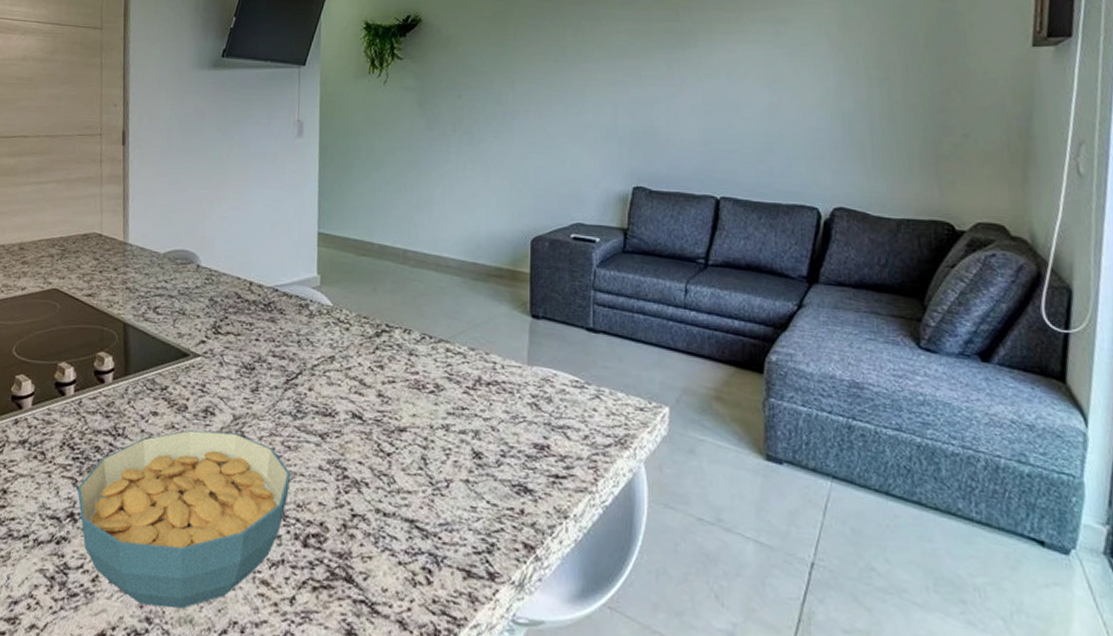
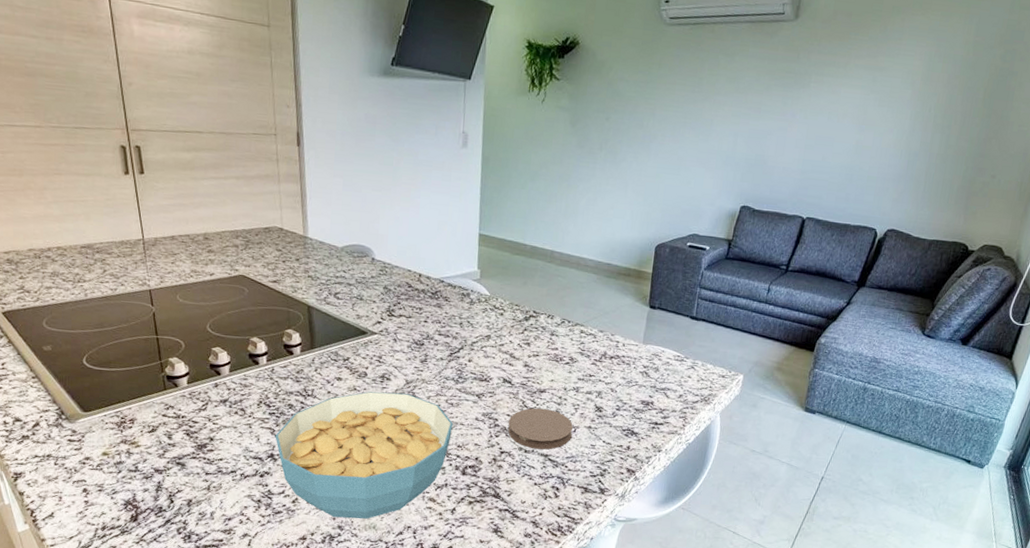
coaster: none [360,452,446,513] -> present [508,408,574,450]

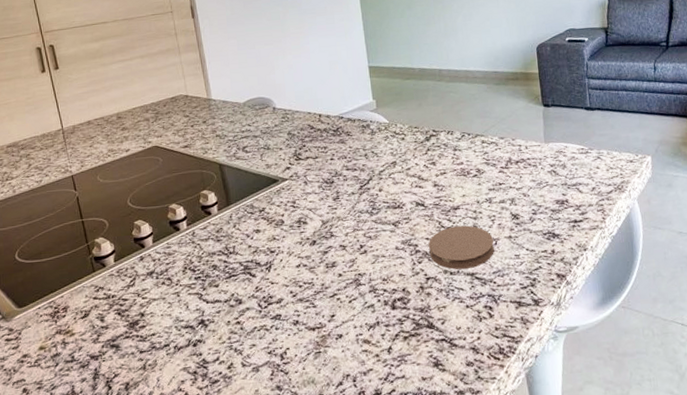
cereal bowl: present [275,391,453,519] -> none [203,234,375,378]

